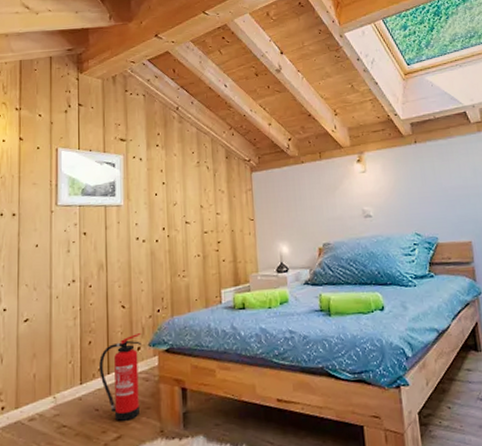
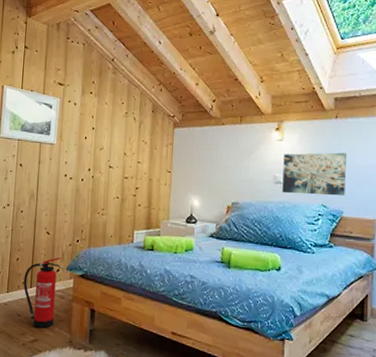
wall art: none [369,177,437,227] -> present [282,152,346,196]

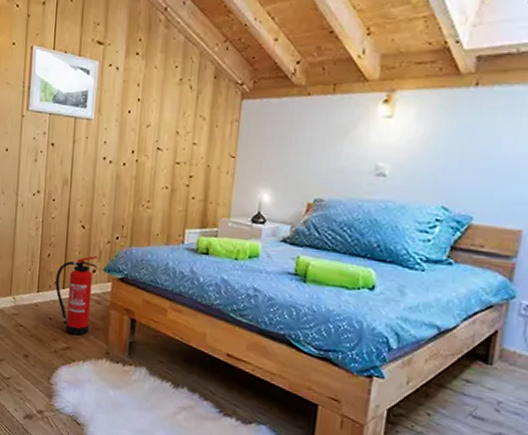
wall art: present [282,152,346,196] -> none [385,134,487,197]

